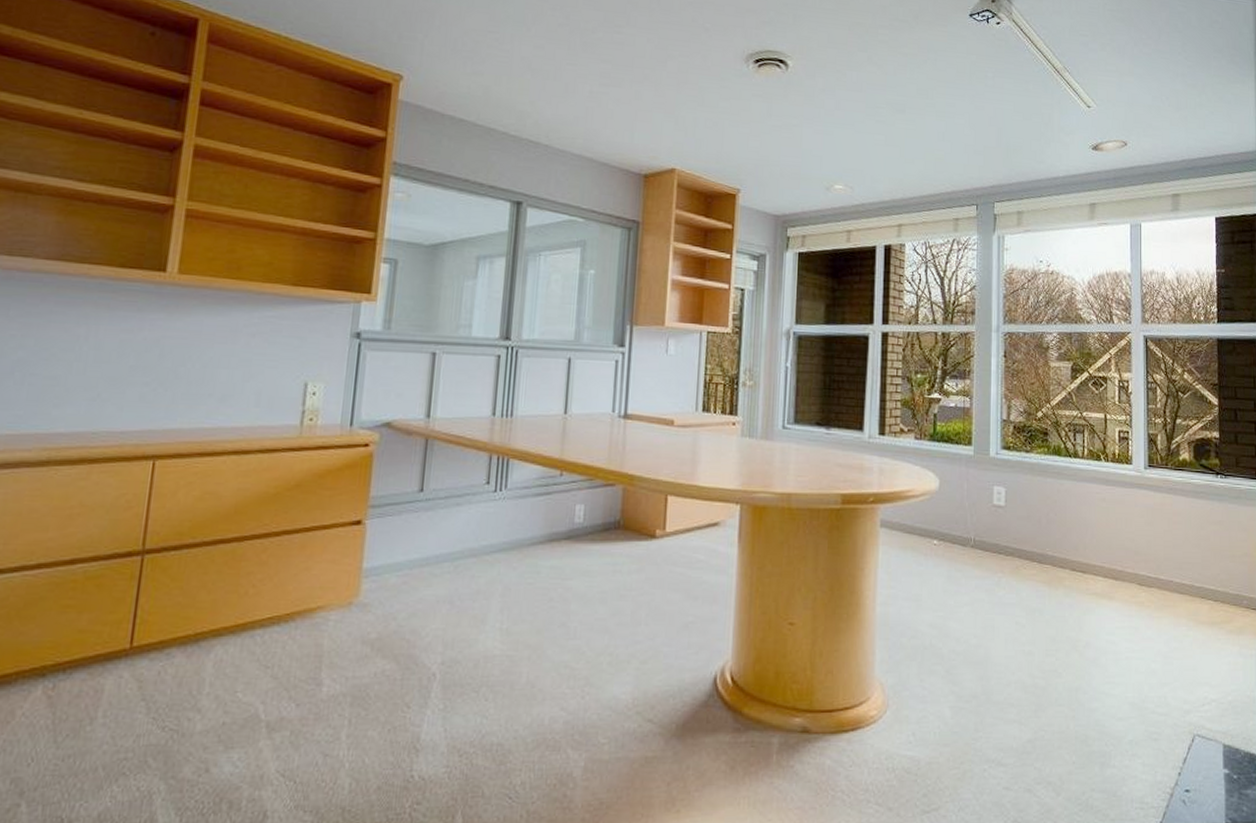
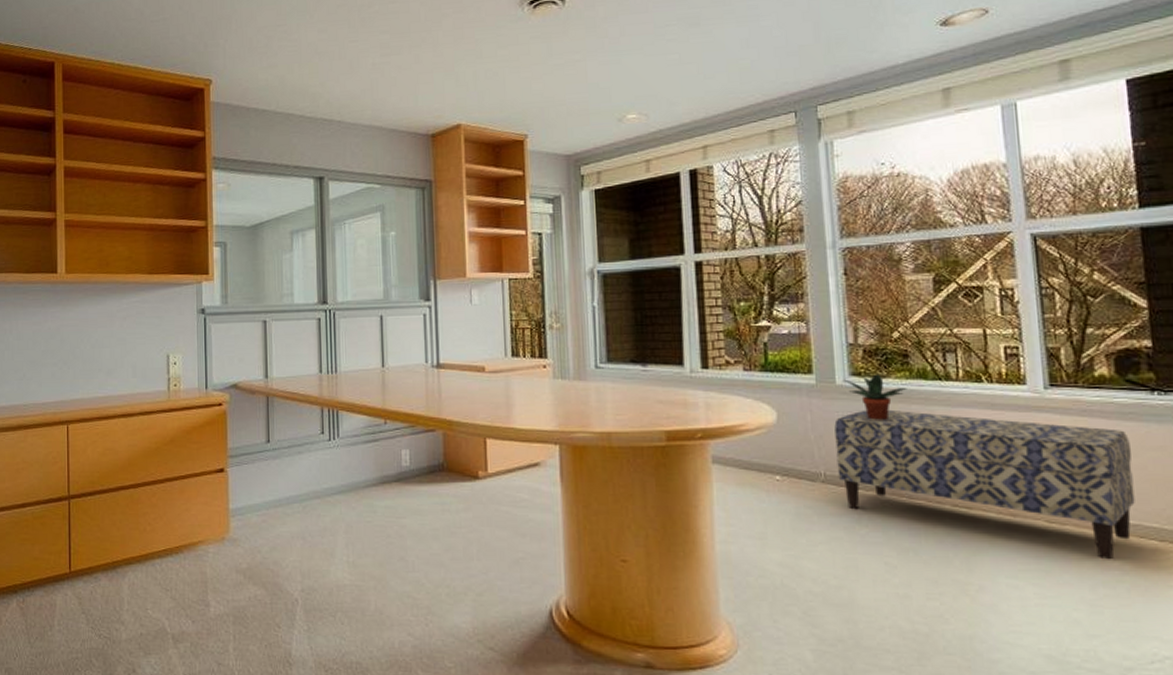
bench: none [985,481,1201,618] -> present [834,409,1135,560]
potted plant: none [998,448,1045,491] -> present [846,374,907,420]

